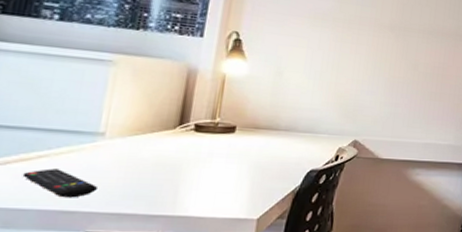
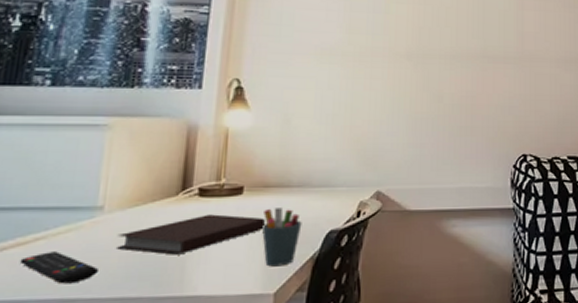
notebook: none [114,147,253,180] -> present [115,214,265,255]
pen holder: none [250,146,287,197] -> present [262,208,302,267]

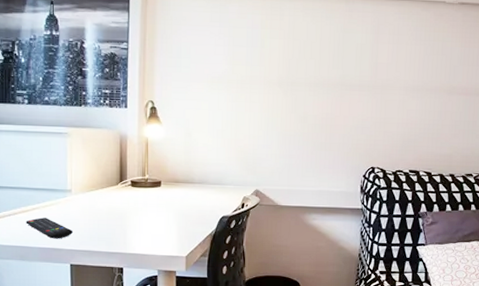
notebook: present [115,214,265,255] -> none [82,199,177,226]
pen holder: present [262,208,302,267] -> none [176,197,203,239]

